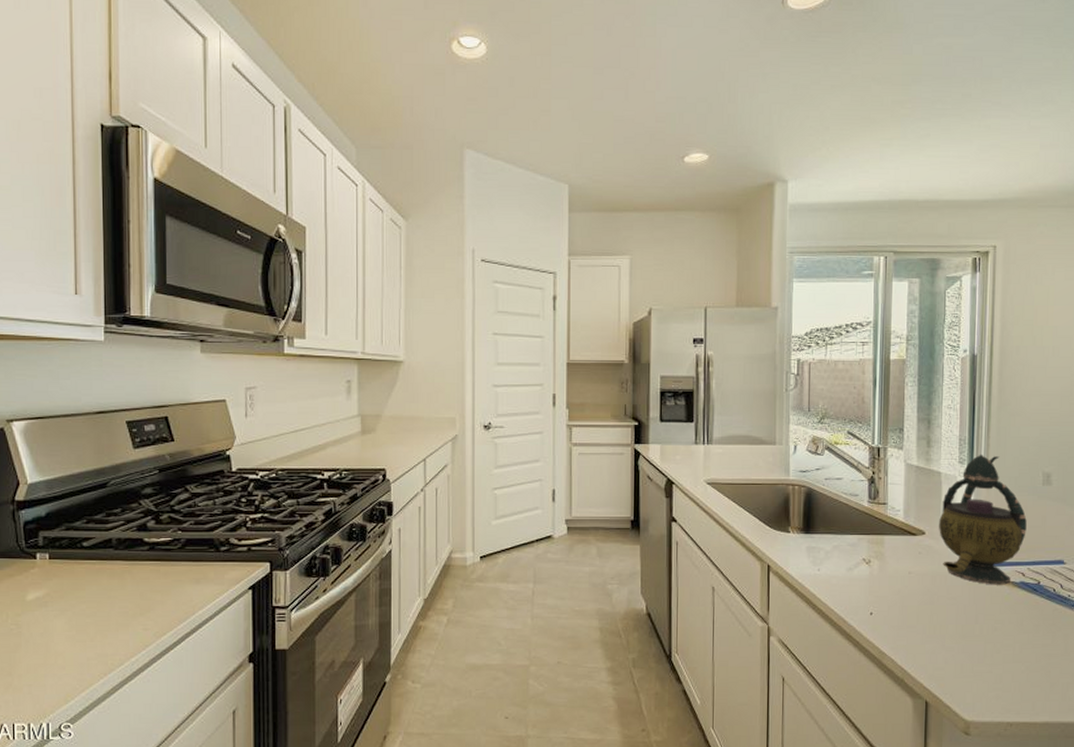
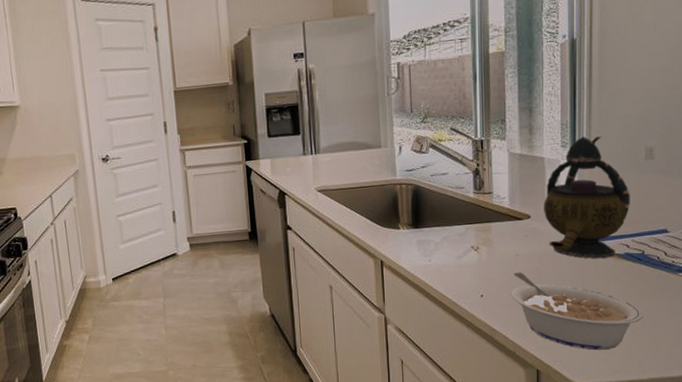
legume: none [901,592,1038,685] -> present [510,272,643,350]

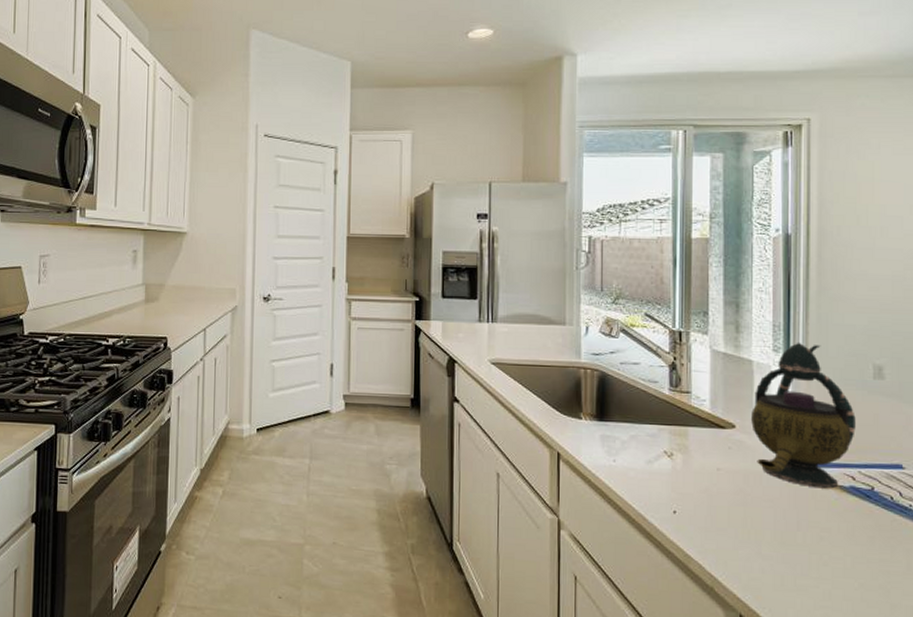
legume: present [510,272,643,350] -> none [709,490,874,603]

